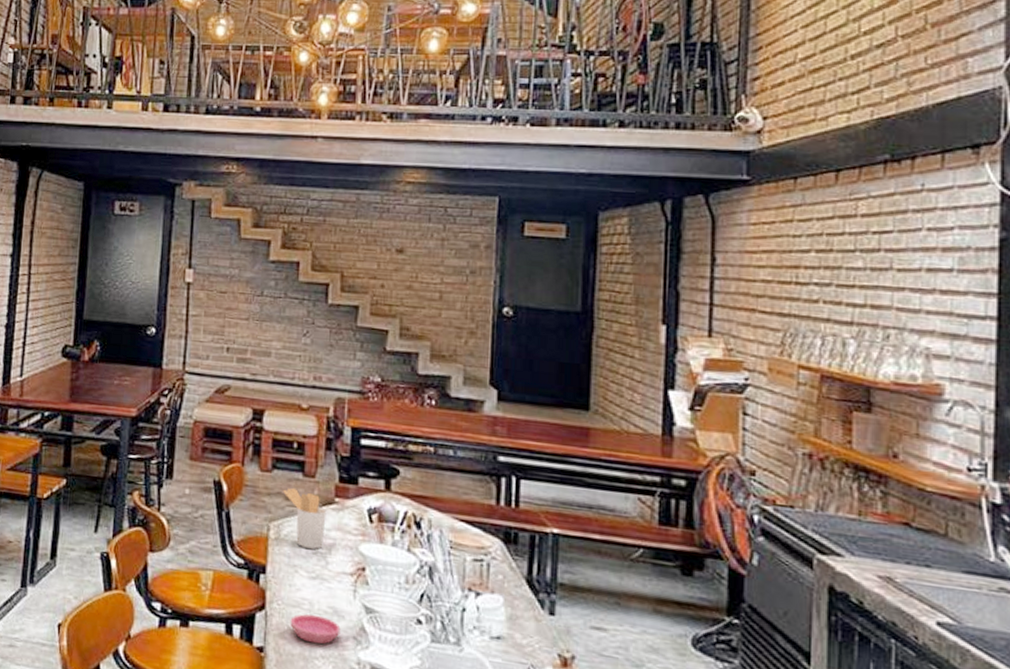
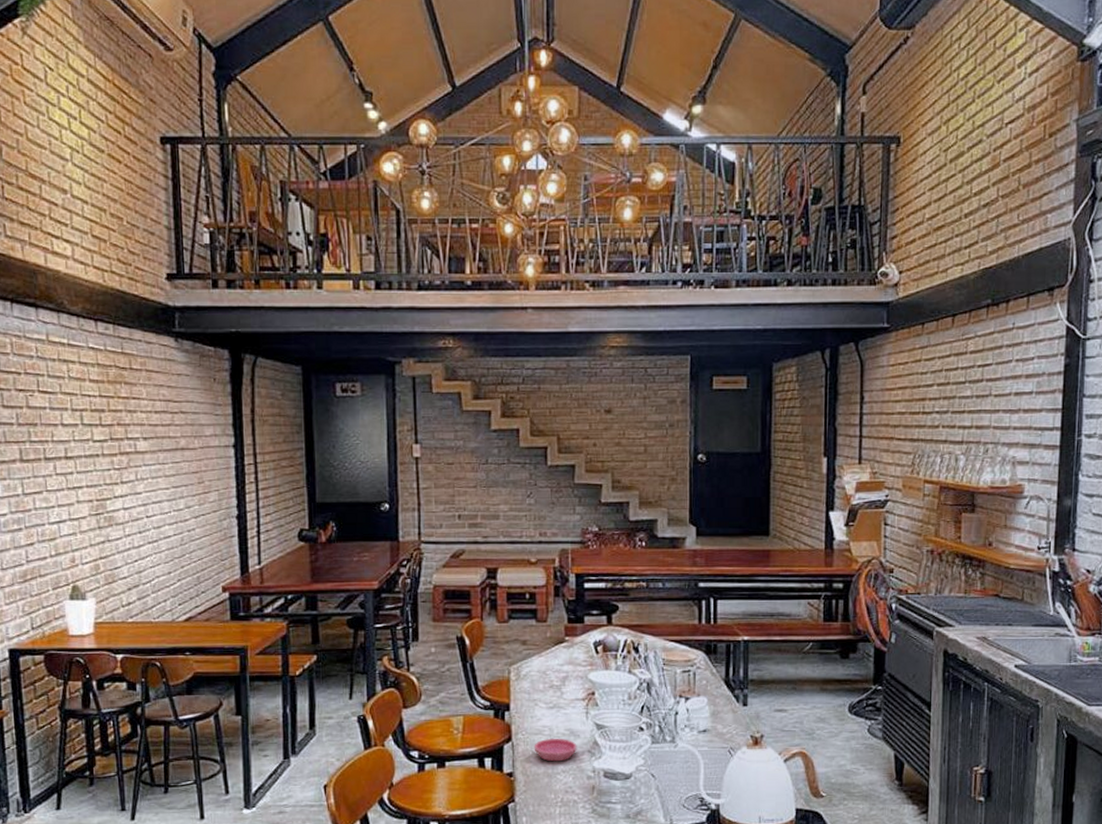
utensil holder: present [283,487,327,549] -> none [520,633,559,683]

